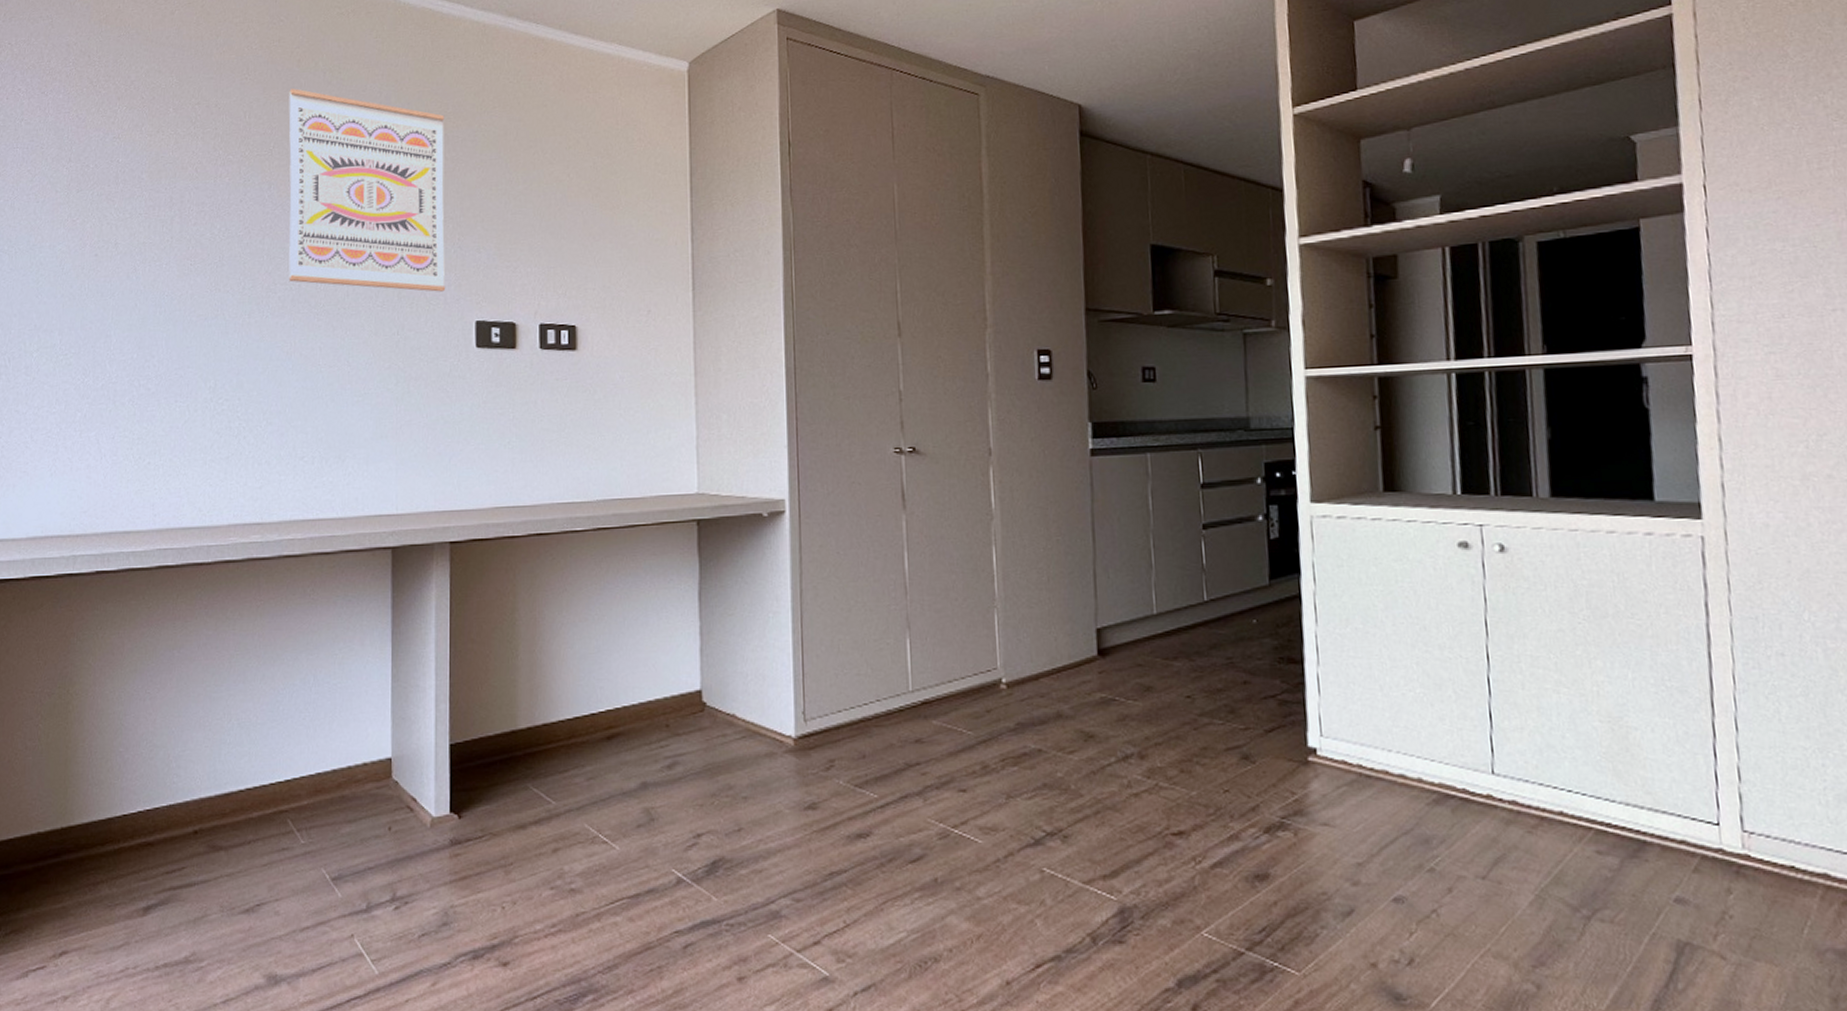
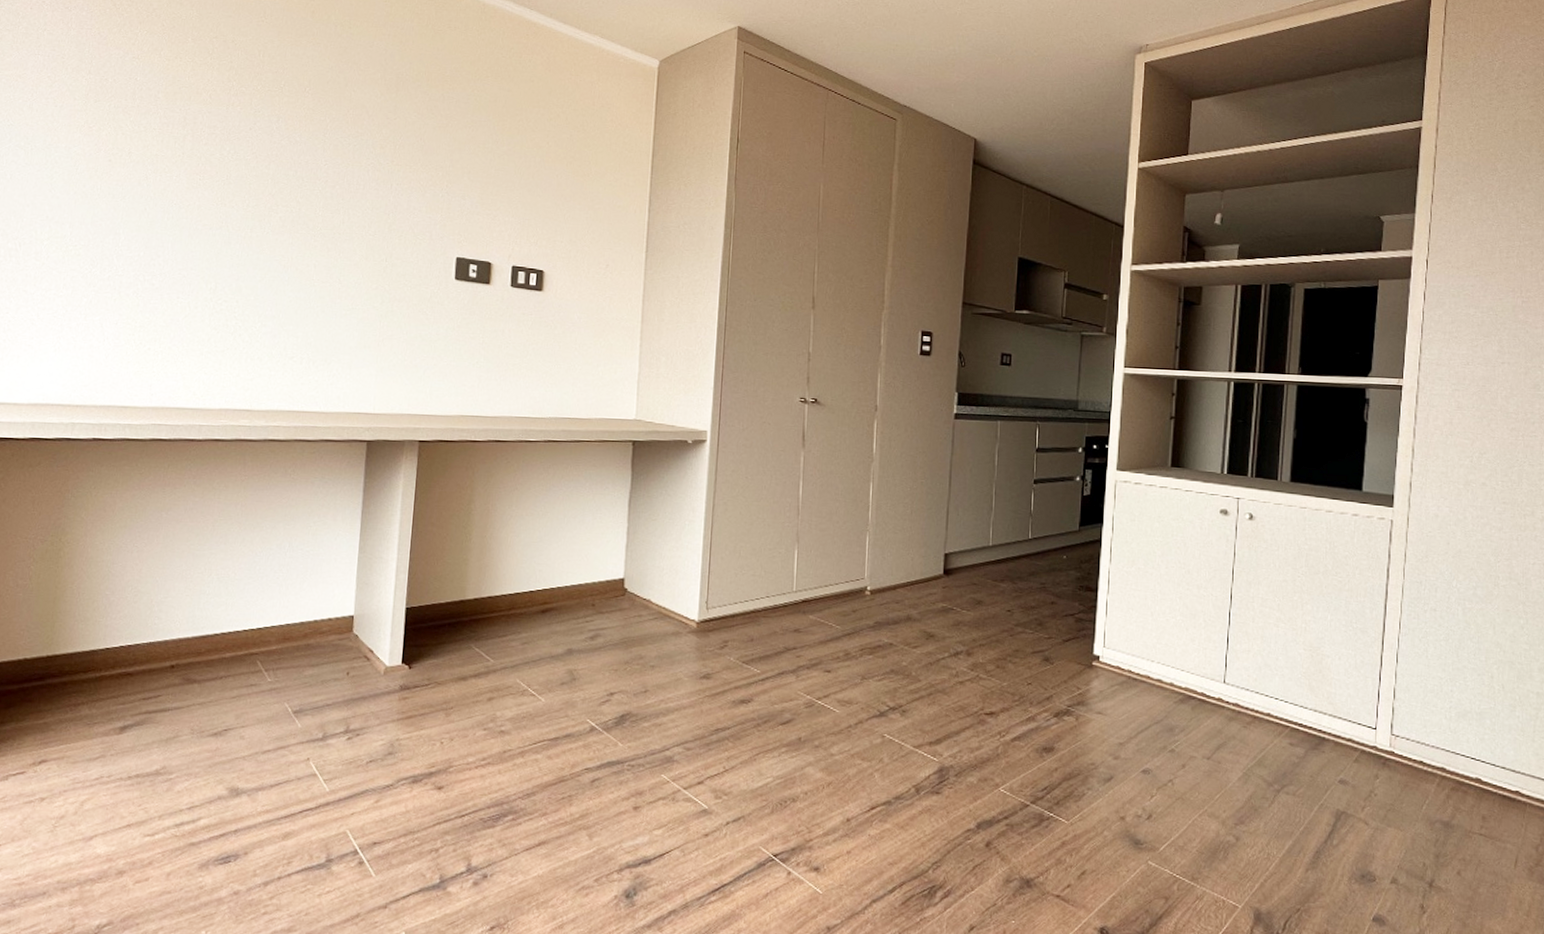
wall art: present [288,88,446,292] -> none [290,36,442,229]

